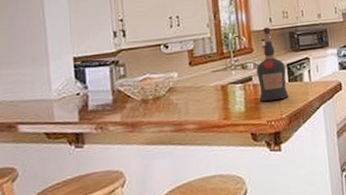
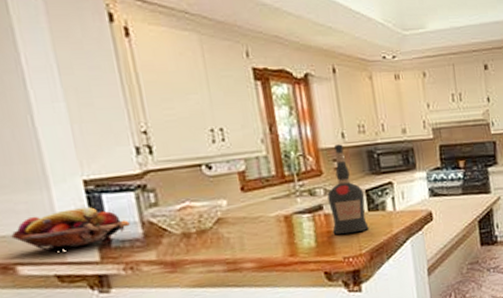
fruit basket: none [17,78,103,113] -> present [11,207,130,251]

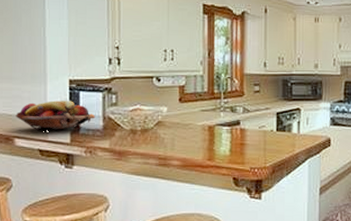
liquor bottle: present [327,144,369,235] -> none [245,72,276,148]

